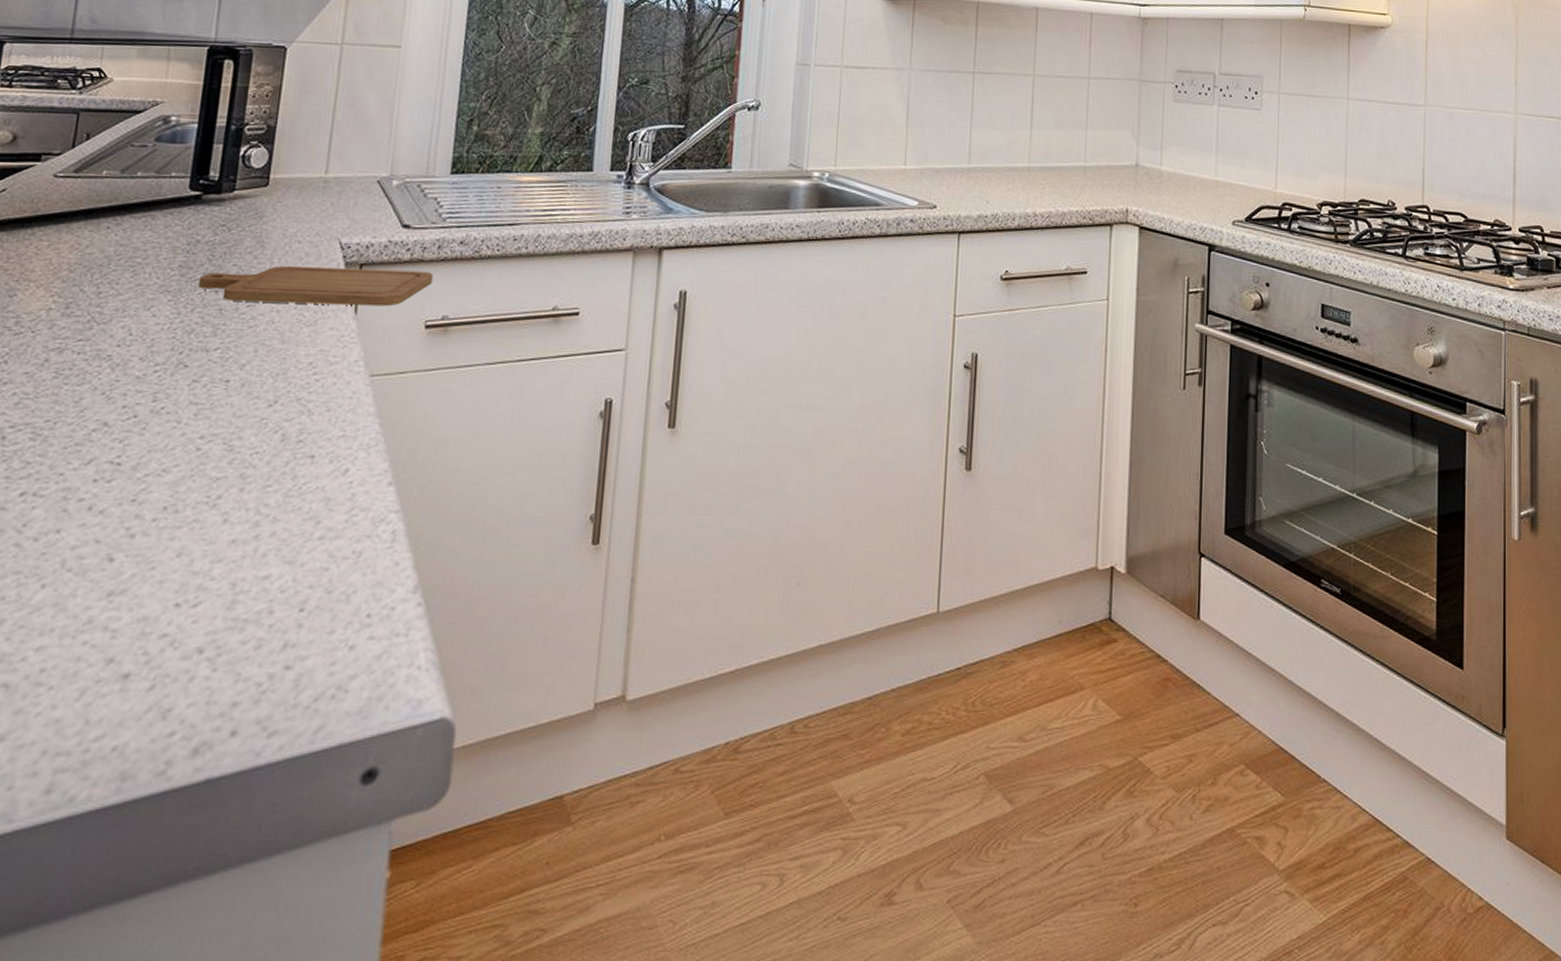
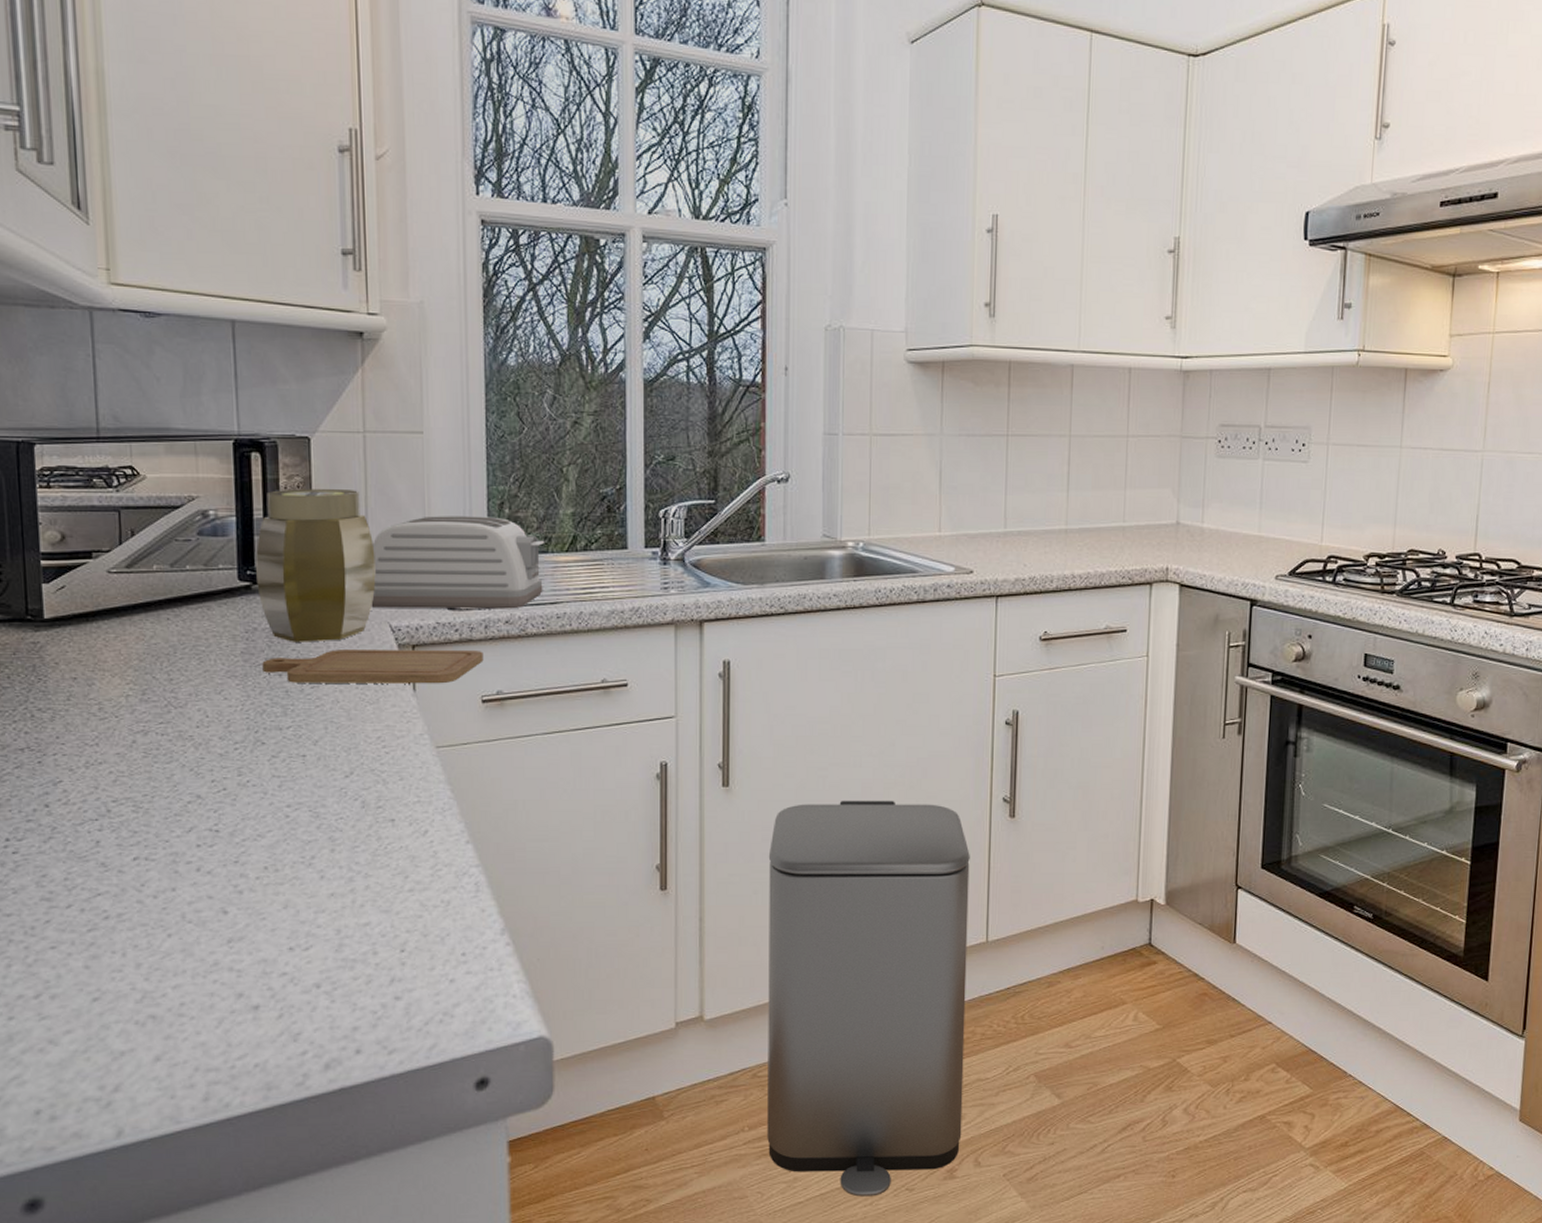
jar: none [207,98,336,257] -> present [255,489,376,642]
toaster: none [323,130,511,230] -> present [371,516,545,609]
pedal bin: none [685,446,923,928] -> present [767,800,970,1197]

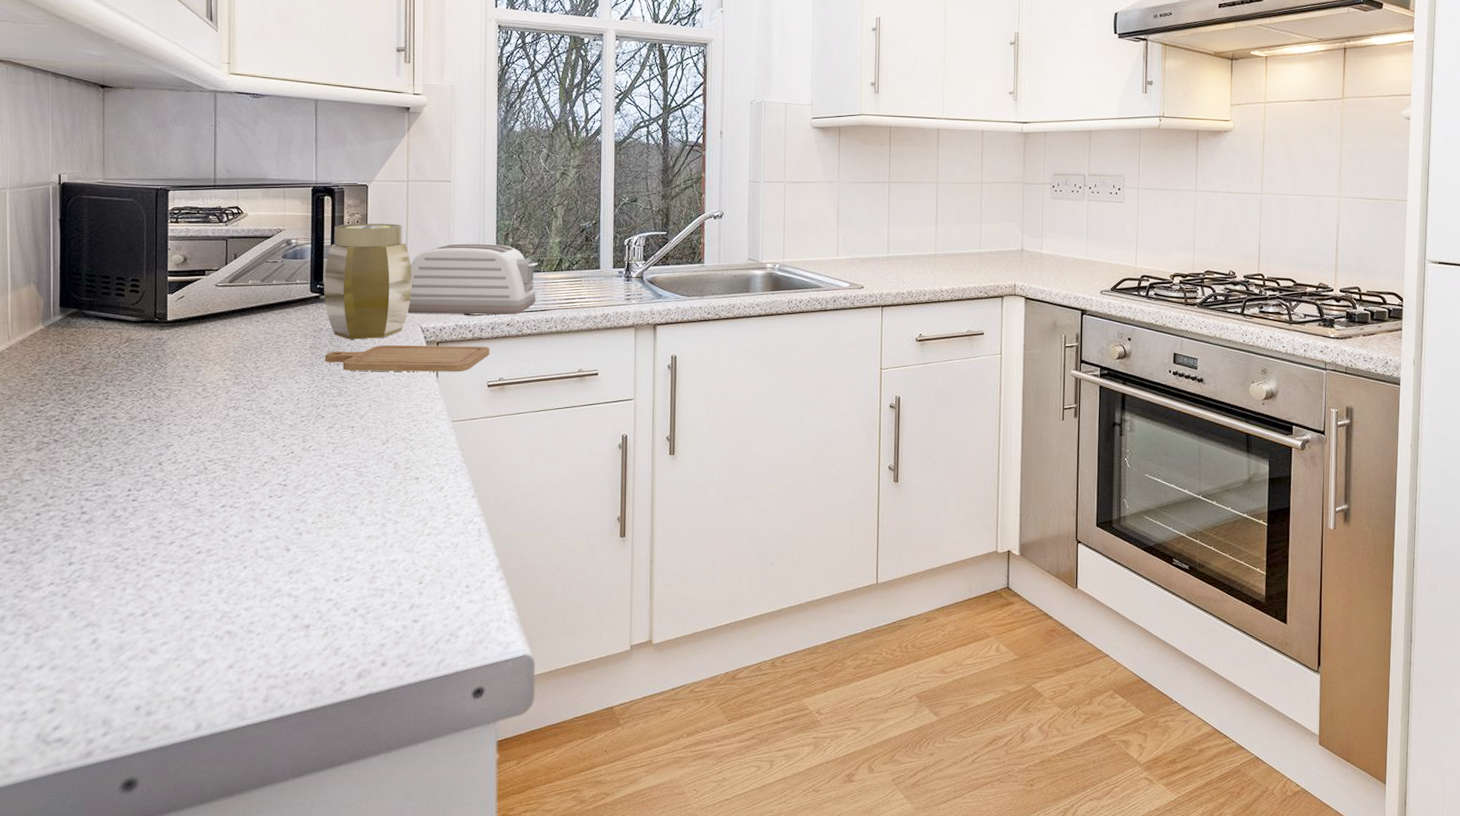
pedal bin: present [767,800,970,1197] -> none [701,466,863,796]

